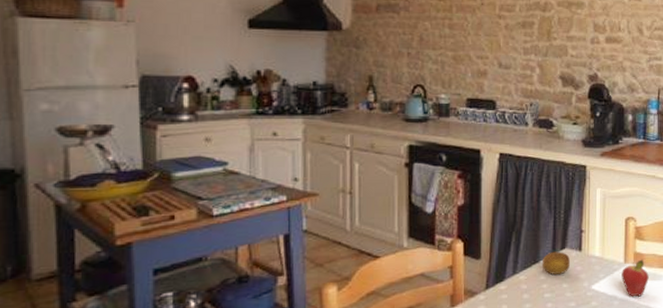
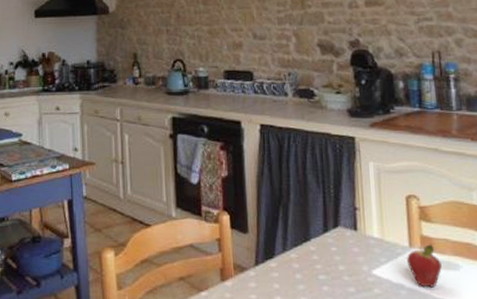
fruit: present [543,251,570,275] -> none [314,229,345,255]

